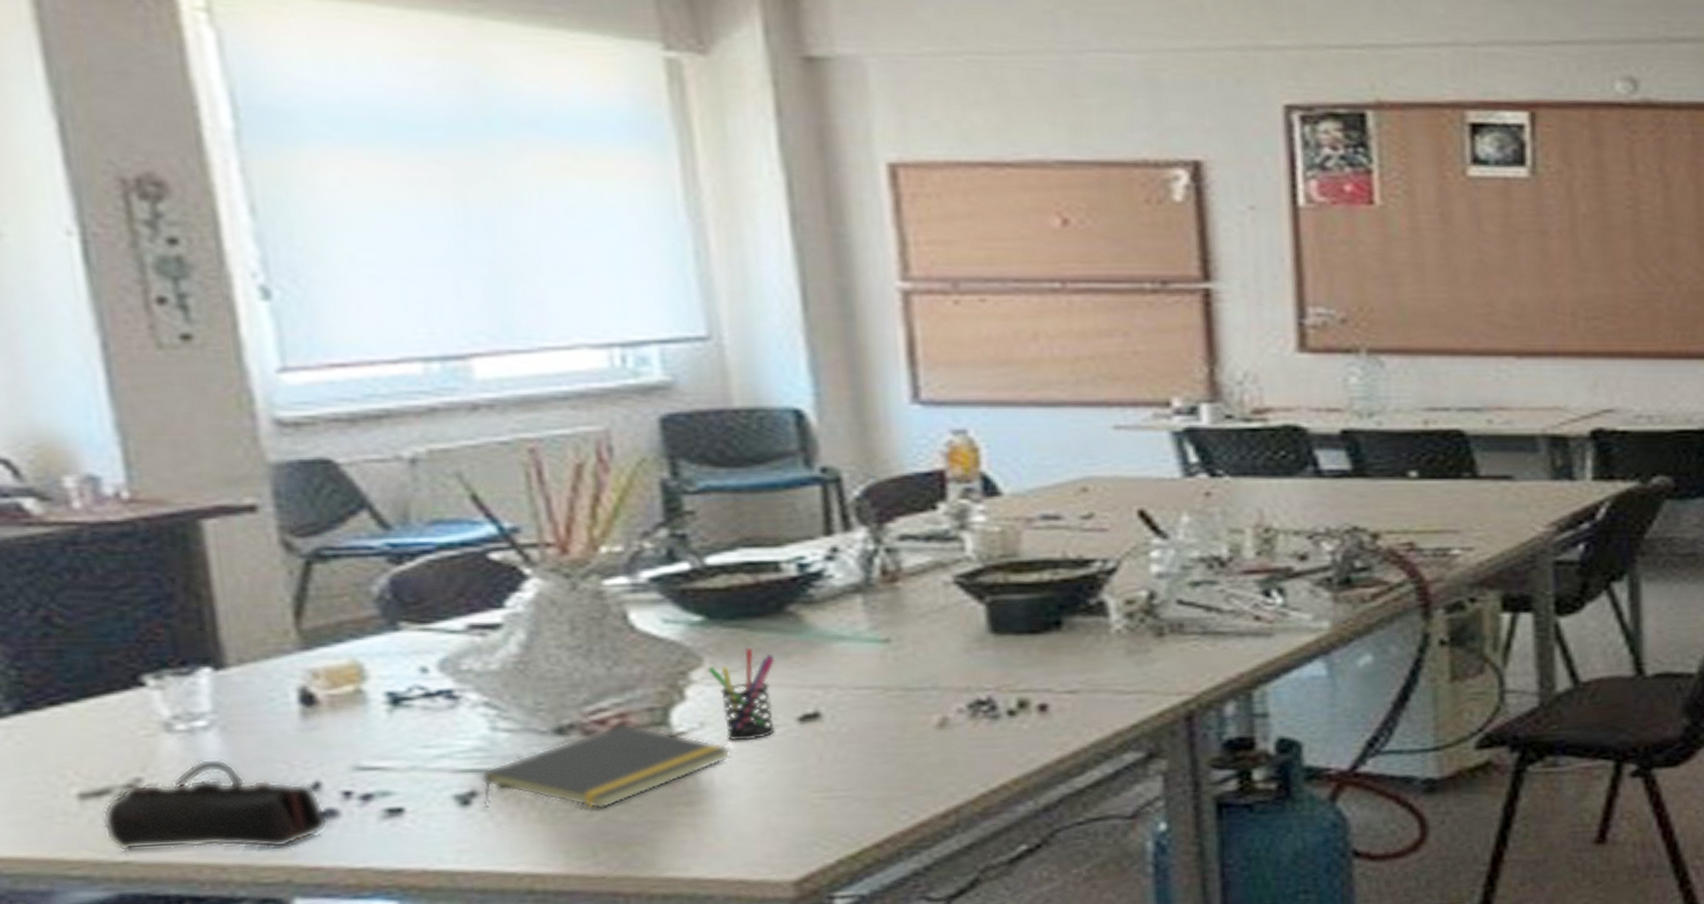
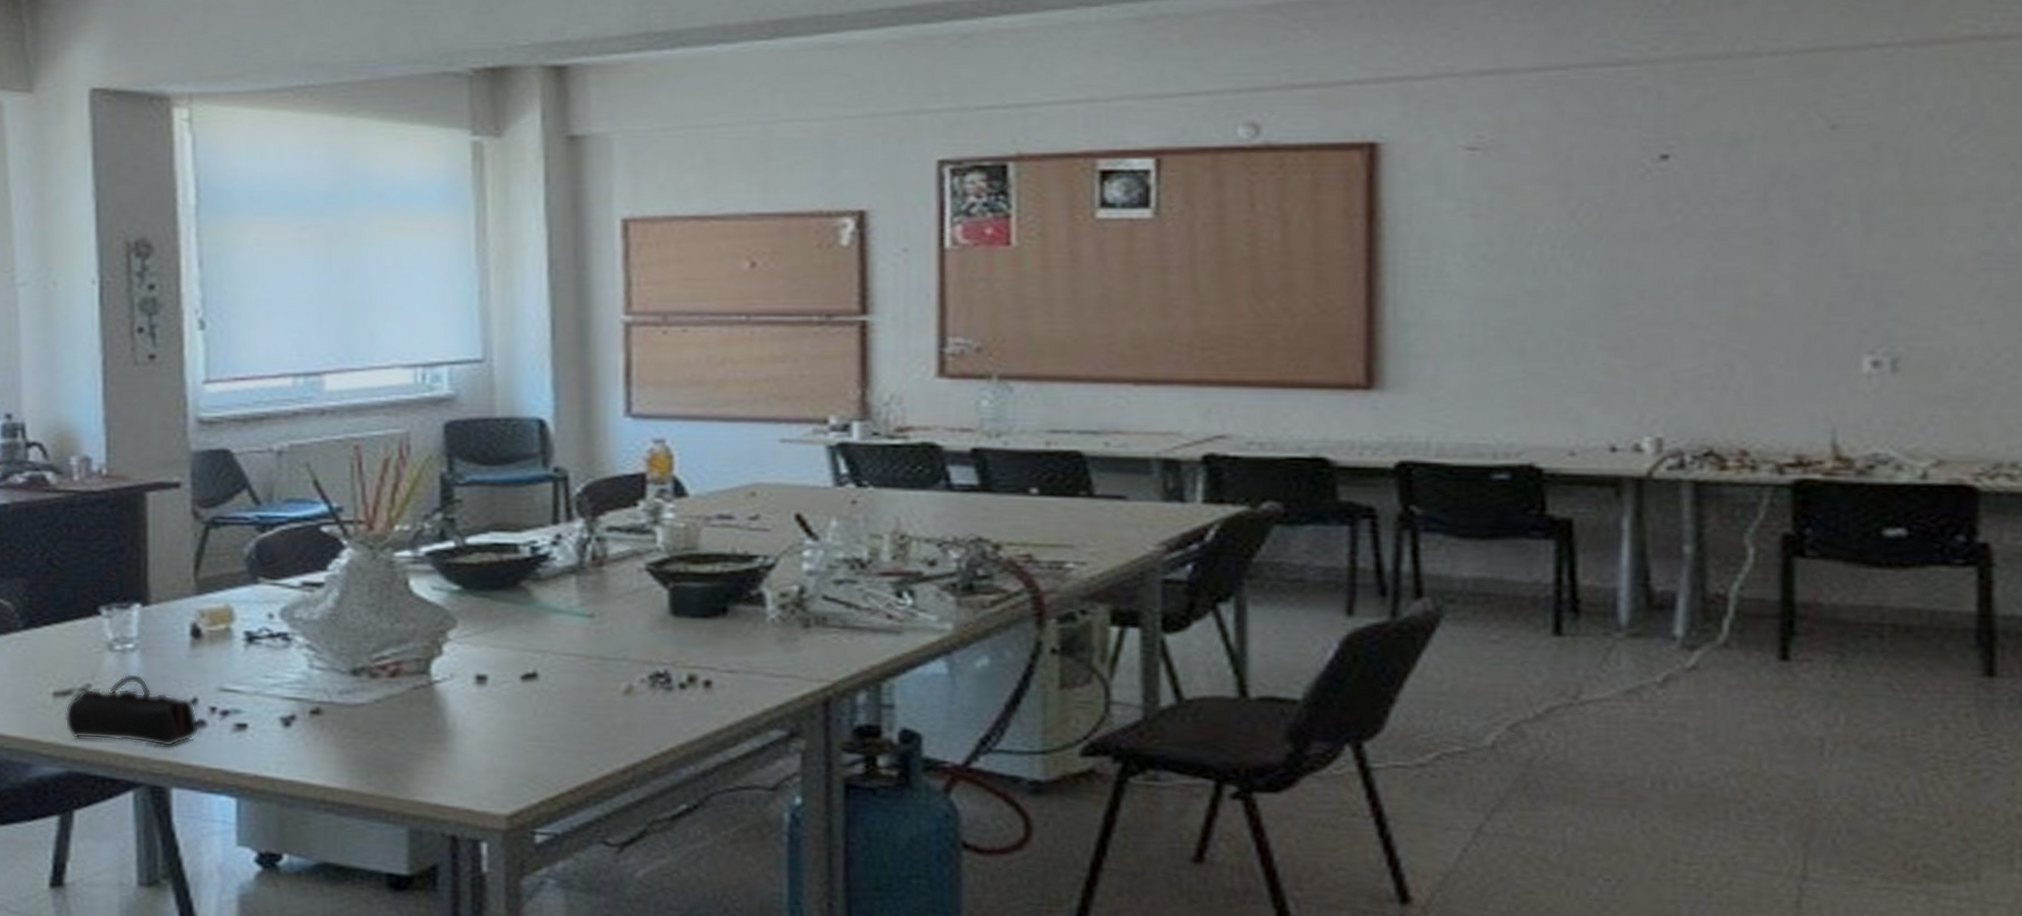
notepad: present [480,723,732,809] -> none [299,670,472,739]
pen holder: present [707,648,775,741] -> none [460,615,508,692]

